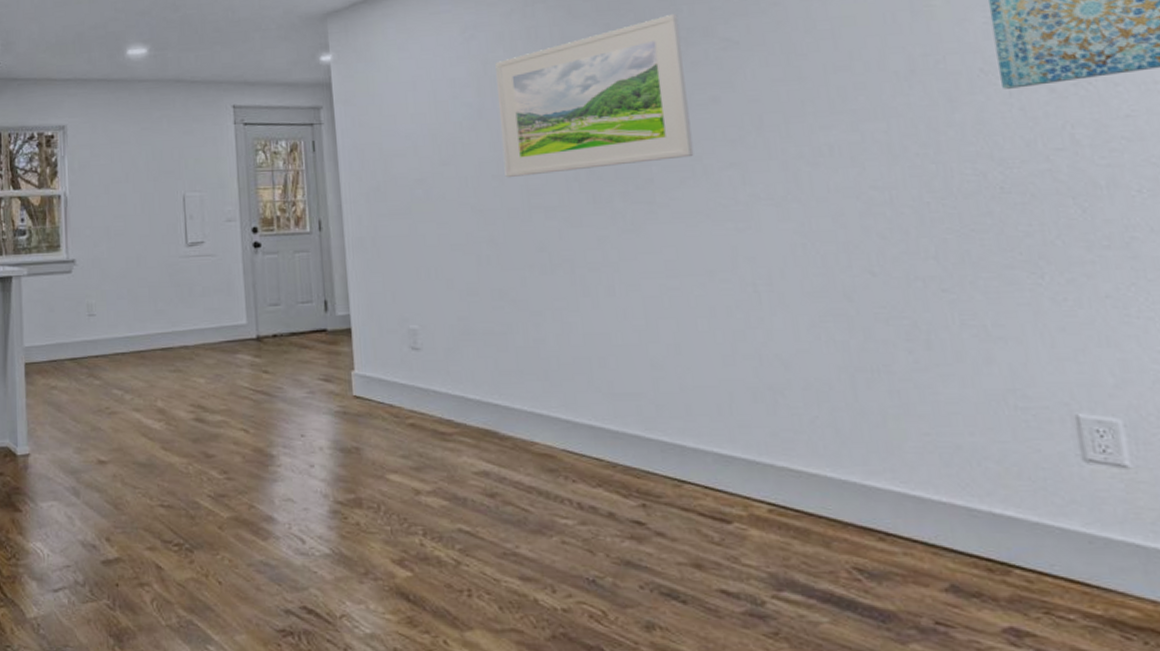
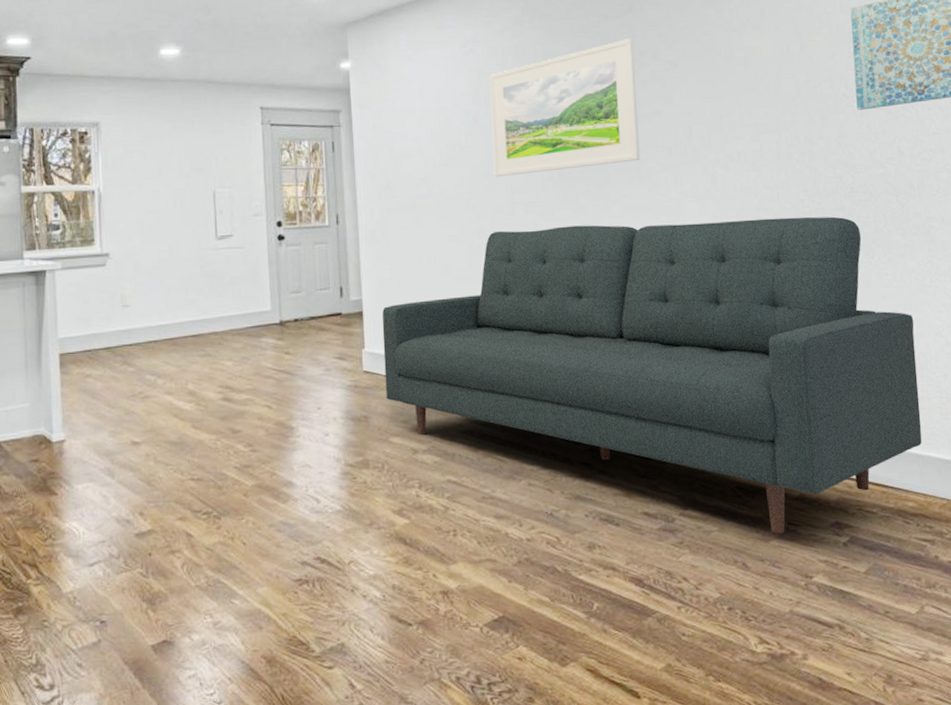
sofa: none [374,224,1143,636] -> present [382,216,922,534]

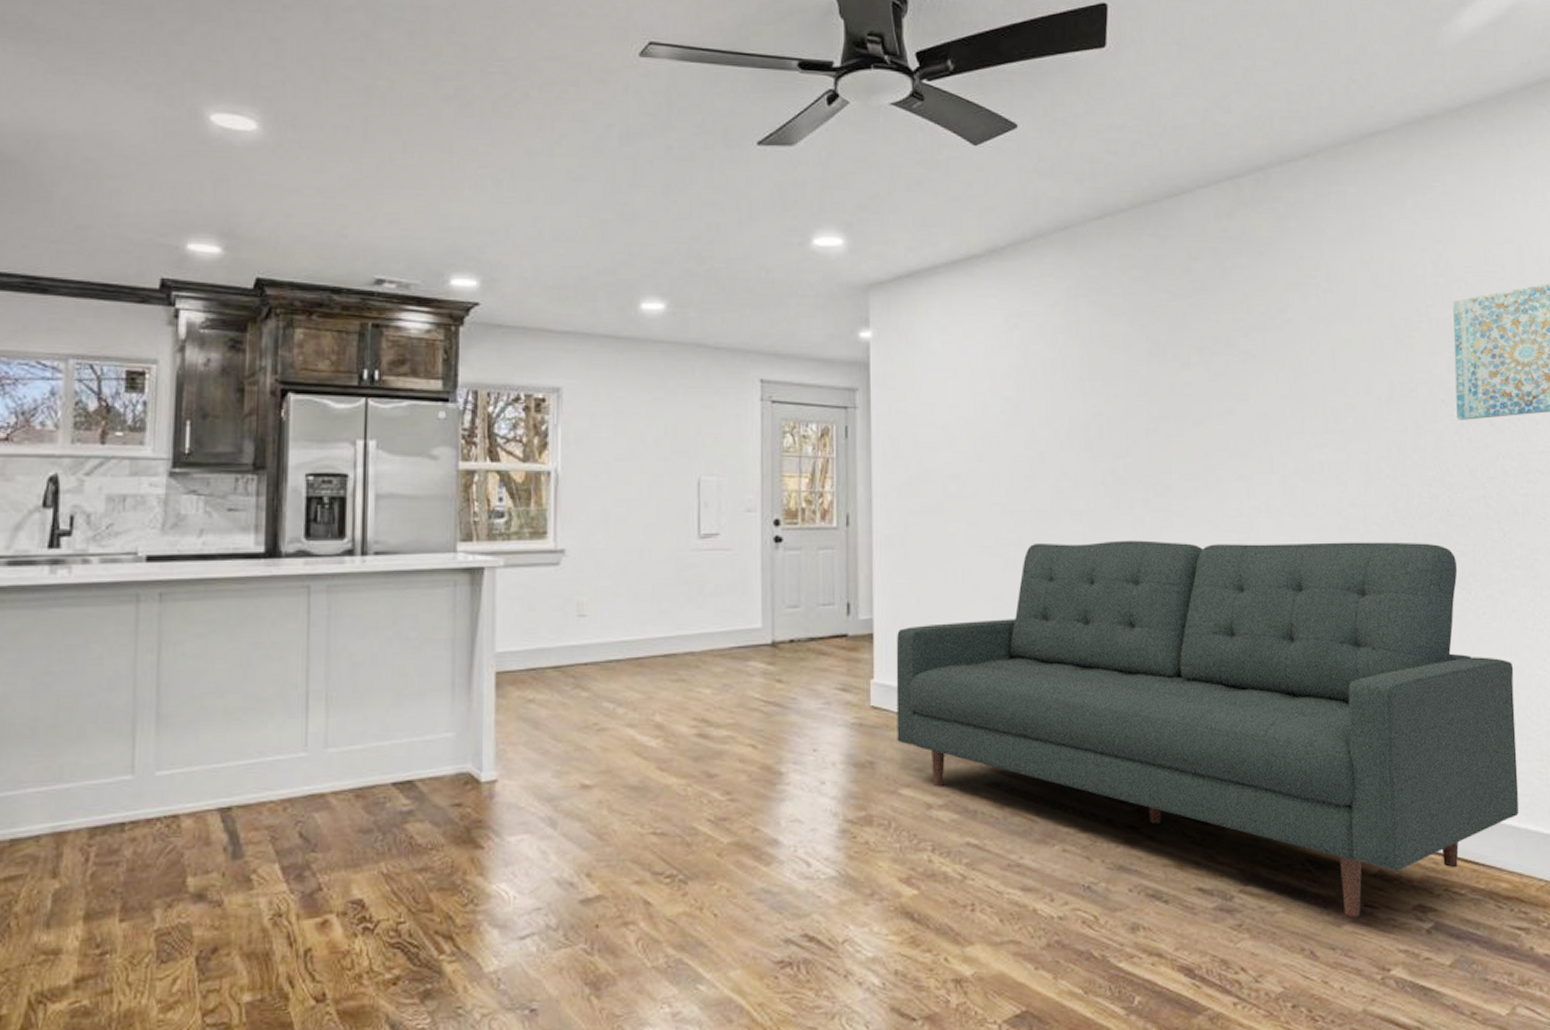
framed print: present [489,38,641,178] -> none [1036,321,1209,479]

